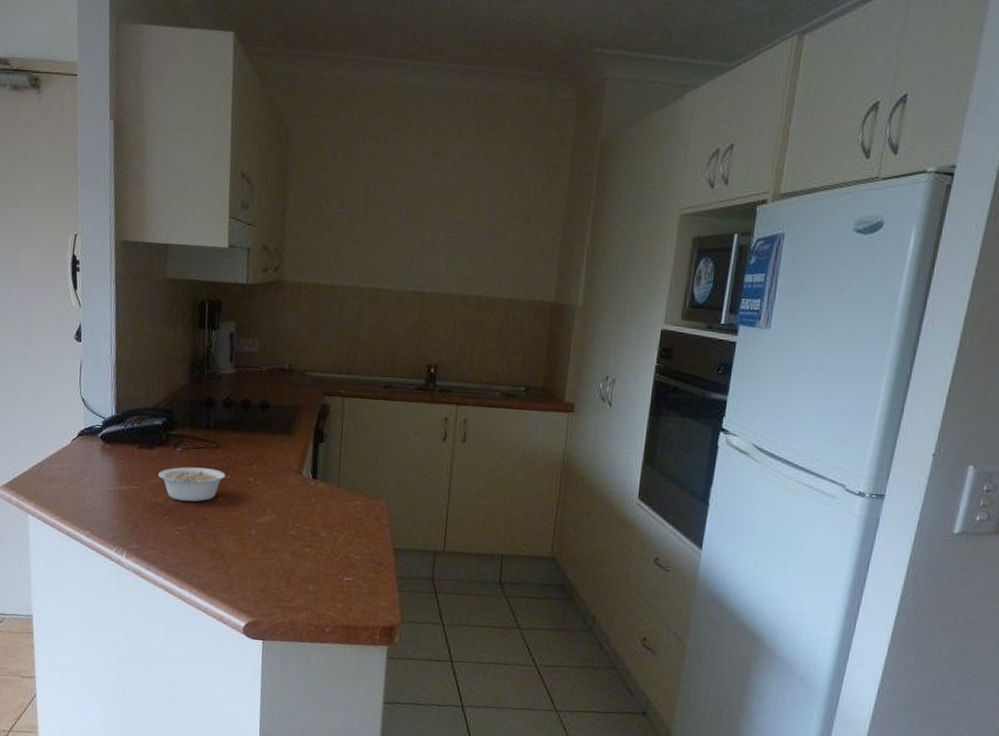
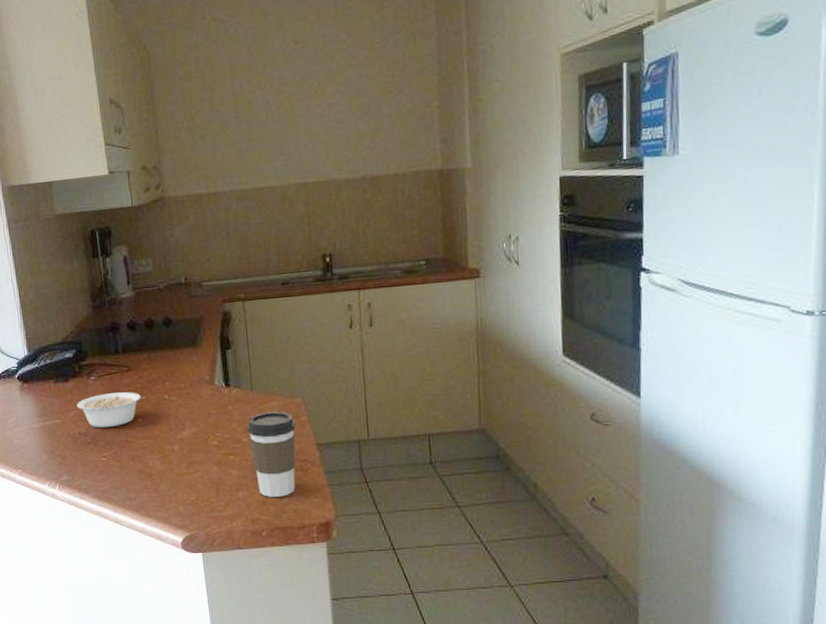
coffee cup: none [326,509,376,596] -> present [247,411,296,497]

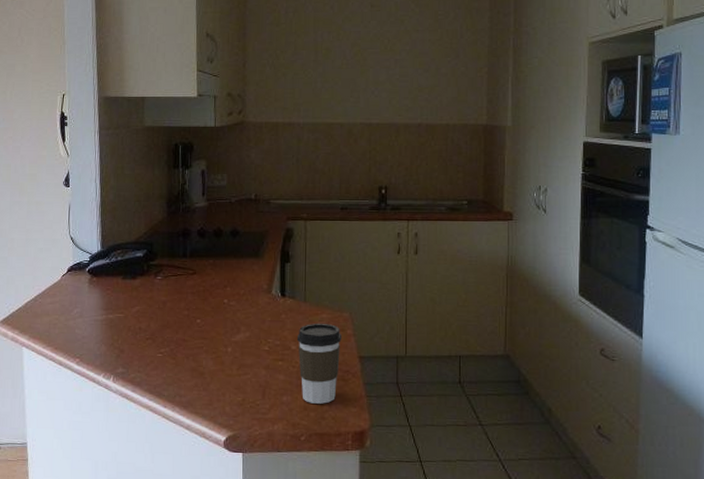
legume: present [77,392,146,428] -> none [141,293,207,326]

